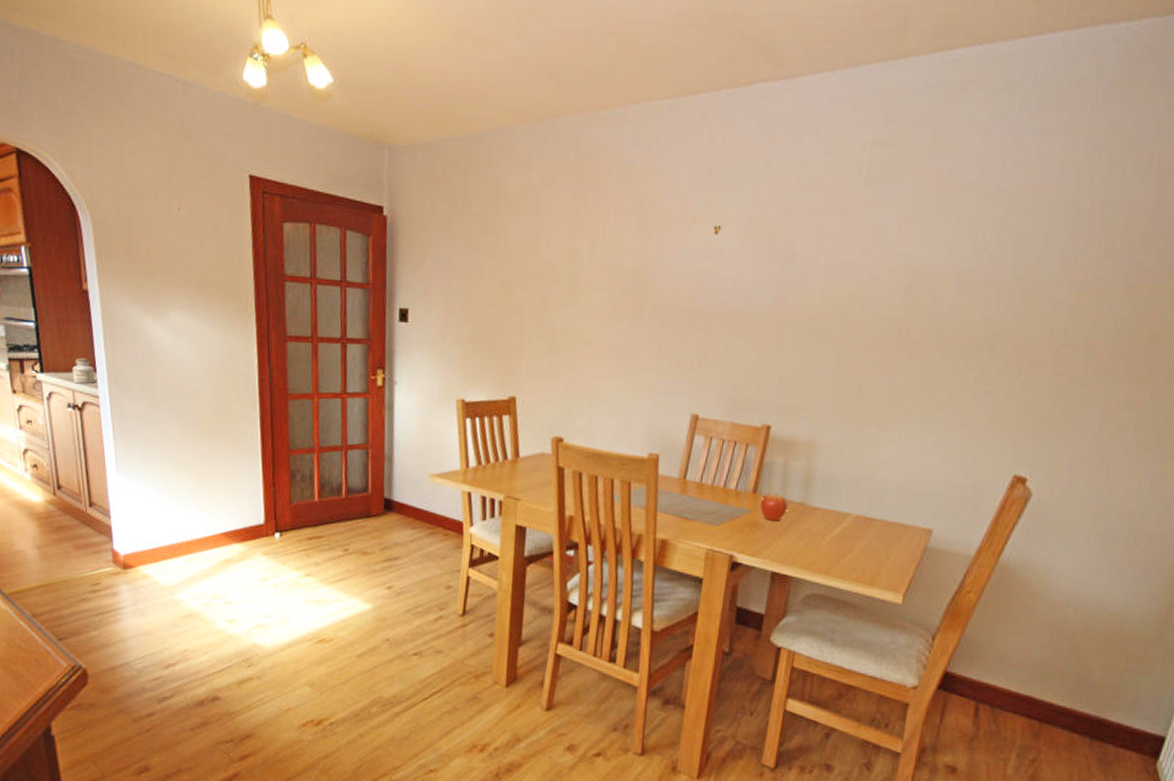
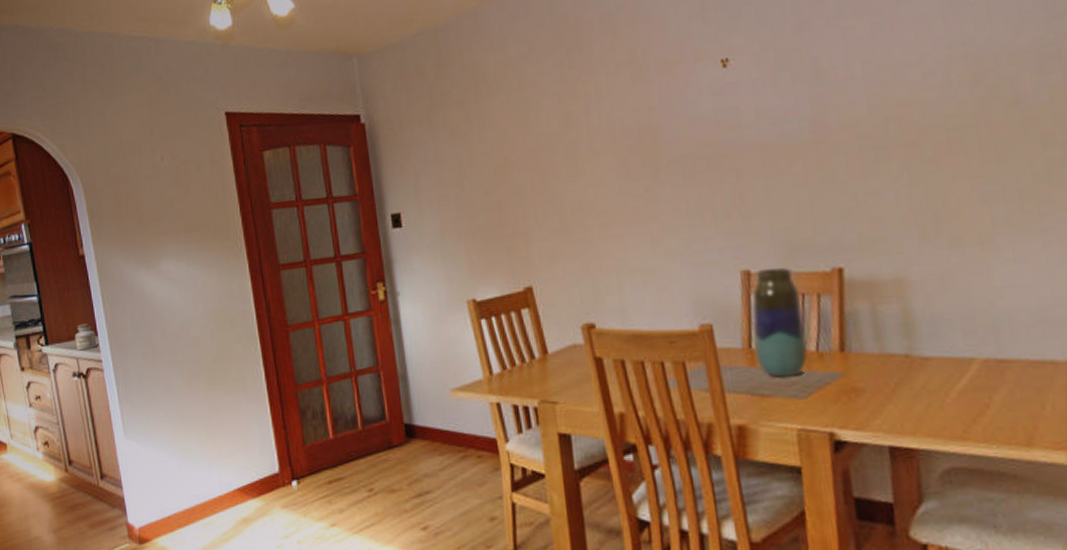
vase: none [687,416,733,508] -> present [752,268,809,379]
fruit: present [760,493,788,521] -> none [852,347,890,383]

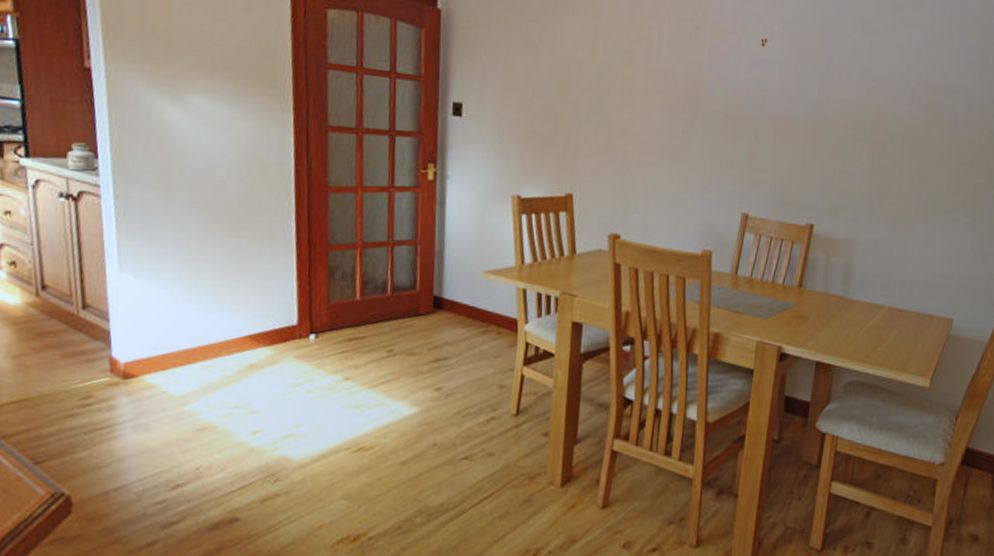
vase: present [752,268,809,379] -> none [739,215,780,302]

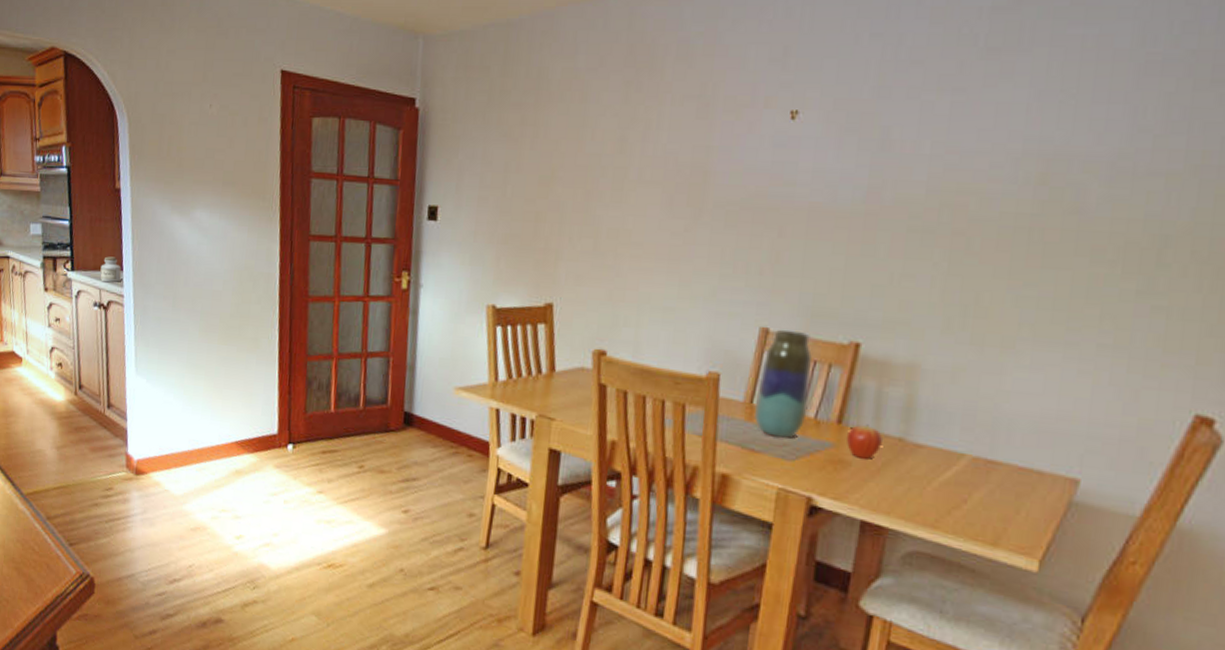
vase: none [739,215,780,302] -> present [754,330,812,439]
fruit: none [805,287,830,314] -> present [846,424,882,459]

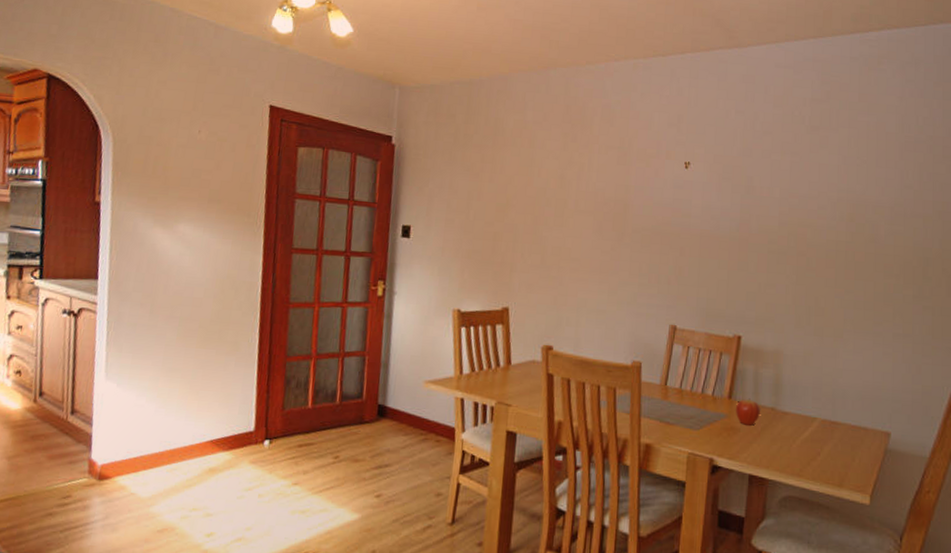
jar: present [100,256,122,283] -> none [72,265,96,291]
vase: present [754,330,812,439] -> none [669,327,708,413]

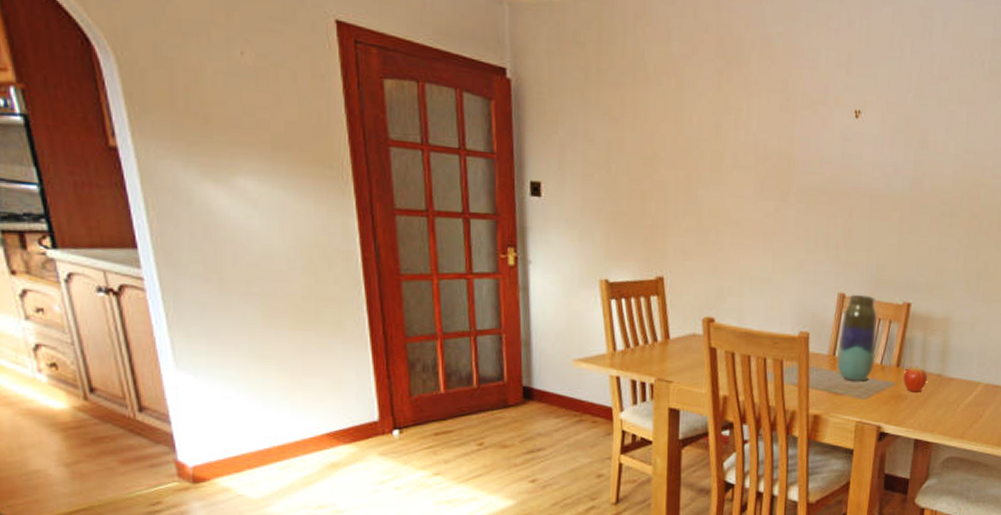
vase: none [669,327,708,413] -> present [837,295,877,382]

